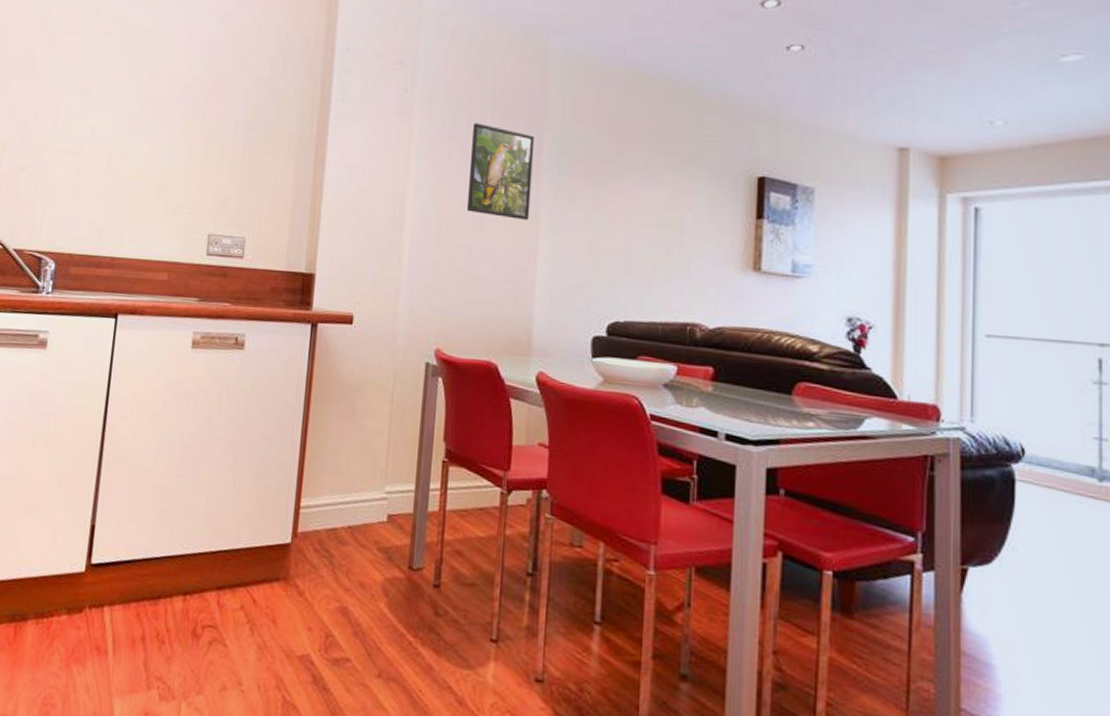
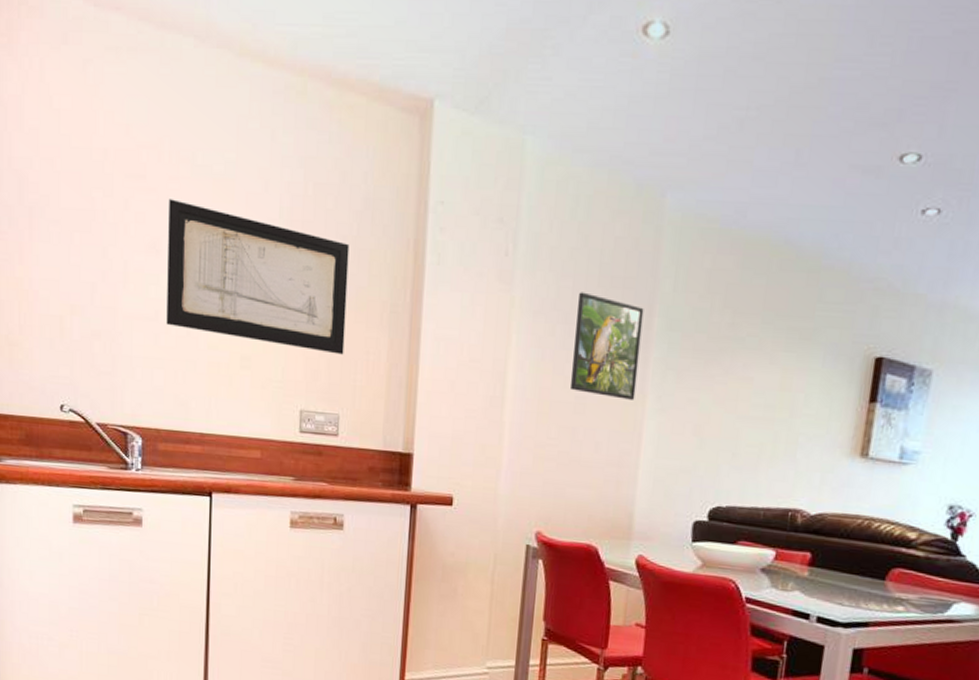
wall art: none [89,50,262,183] -> present [166,199,350,355]

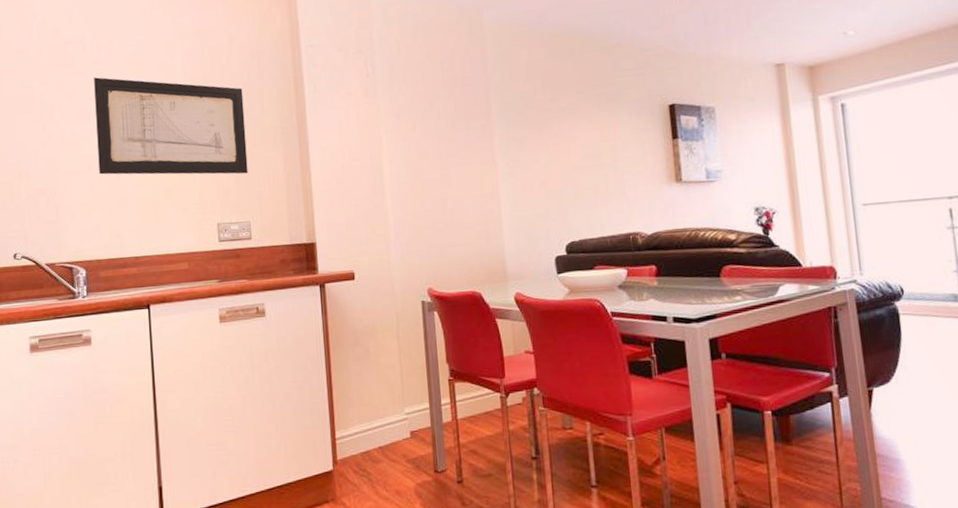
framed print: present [571,292,644,400] -> none [430,93,489,170]

